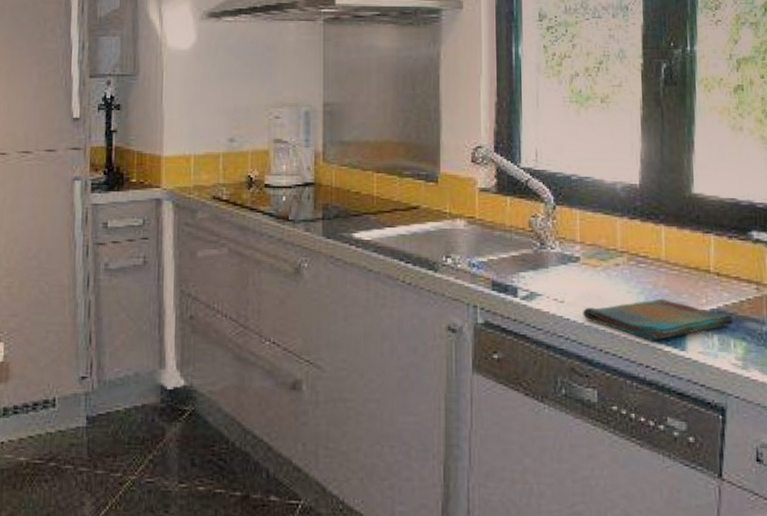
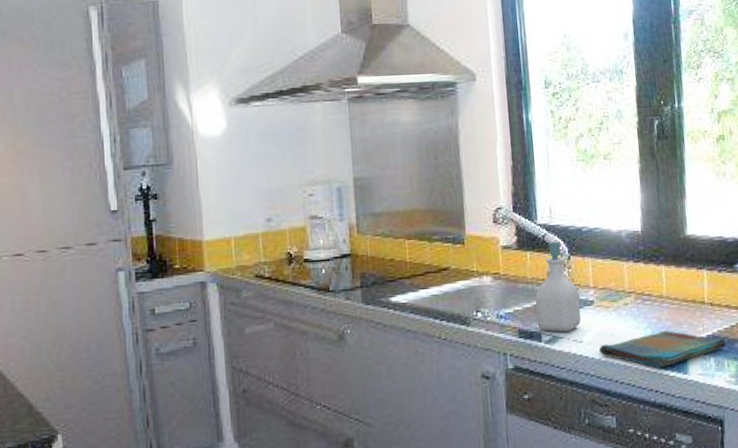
soap bottle: none [512,188,564,289] -> present [535,242,581,332]

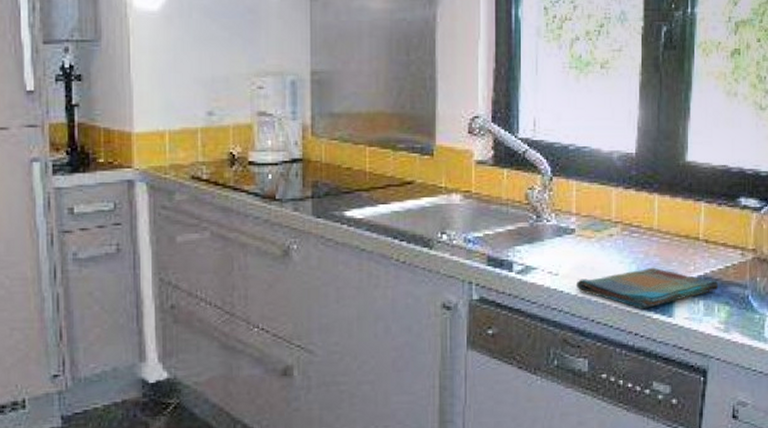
soap bottle: present [535,242,581,332] -> none [508,160,559,263]

